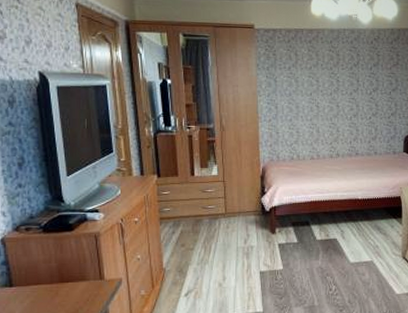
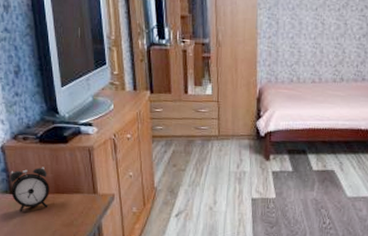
alarm clock: none [10,256,53,306] -> present [9,167,50,212]

